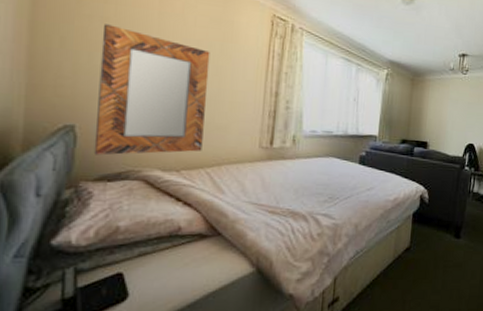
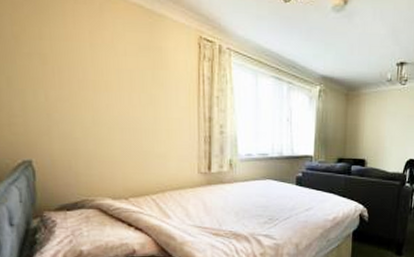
home mirror: present [94,24,210,156] -> none [42,61,146,187]

